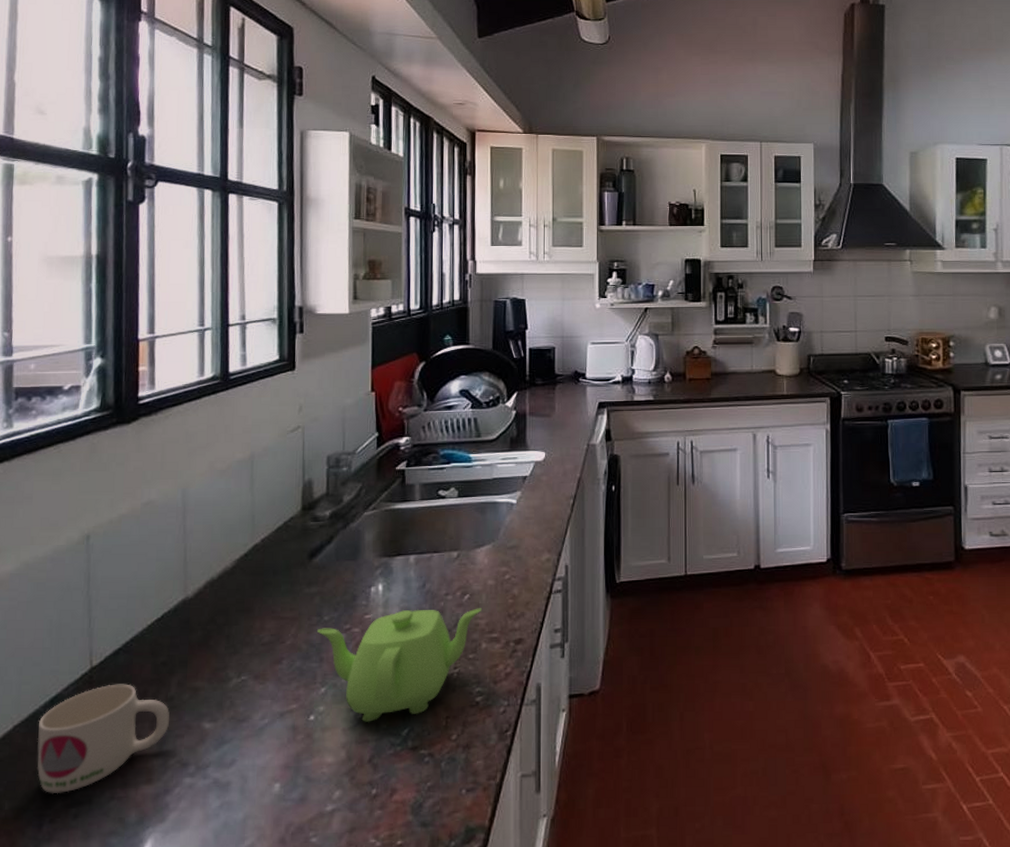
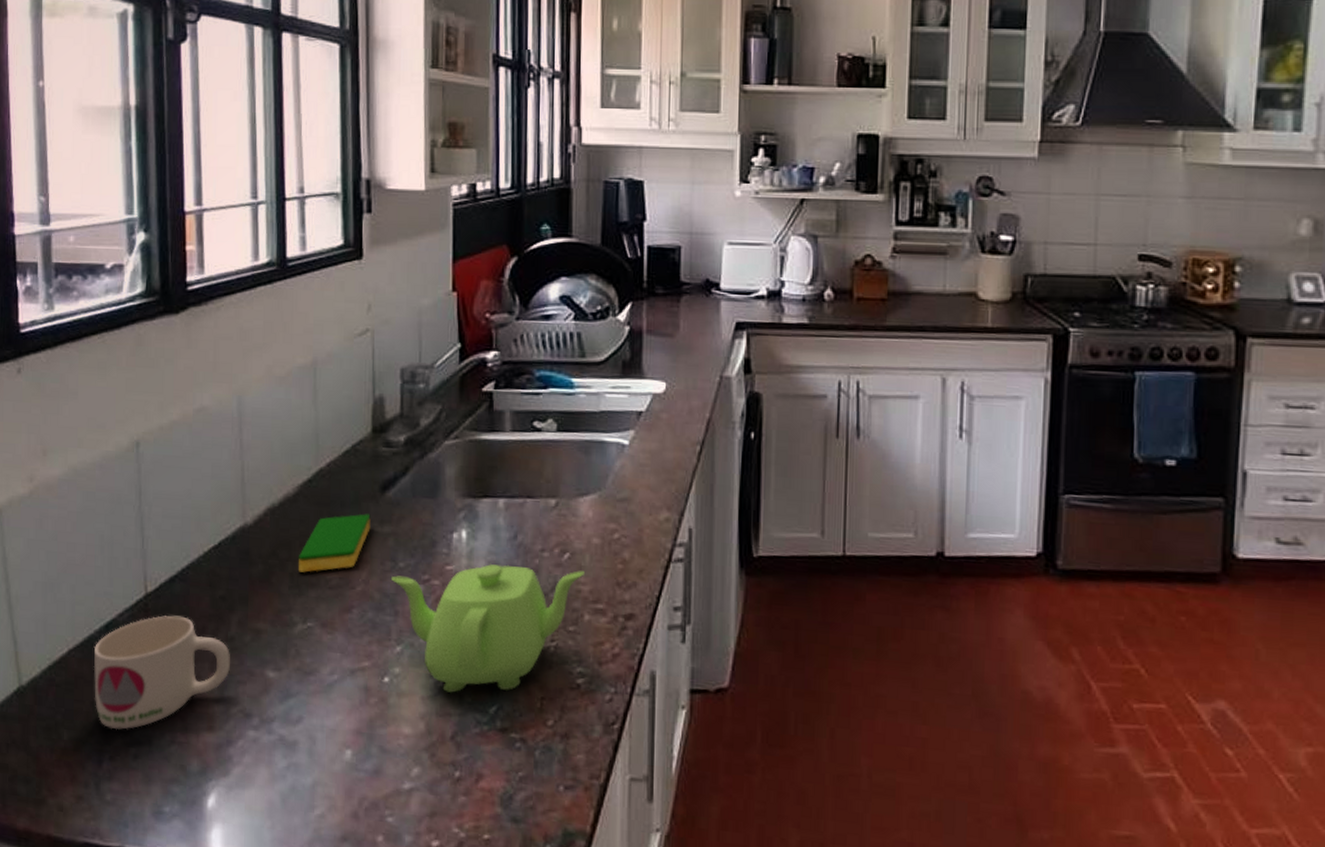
dish sponge: none [234,578,300,634] -> present [298,513,371,573]

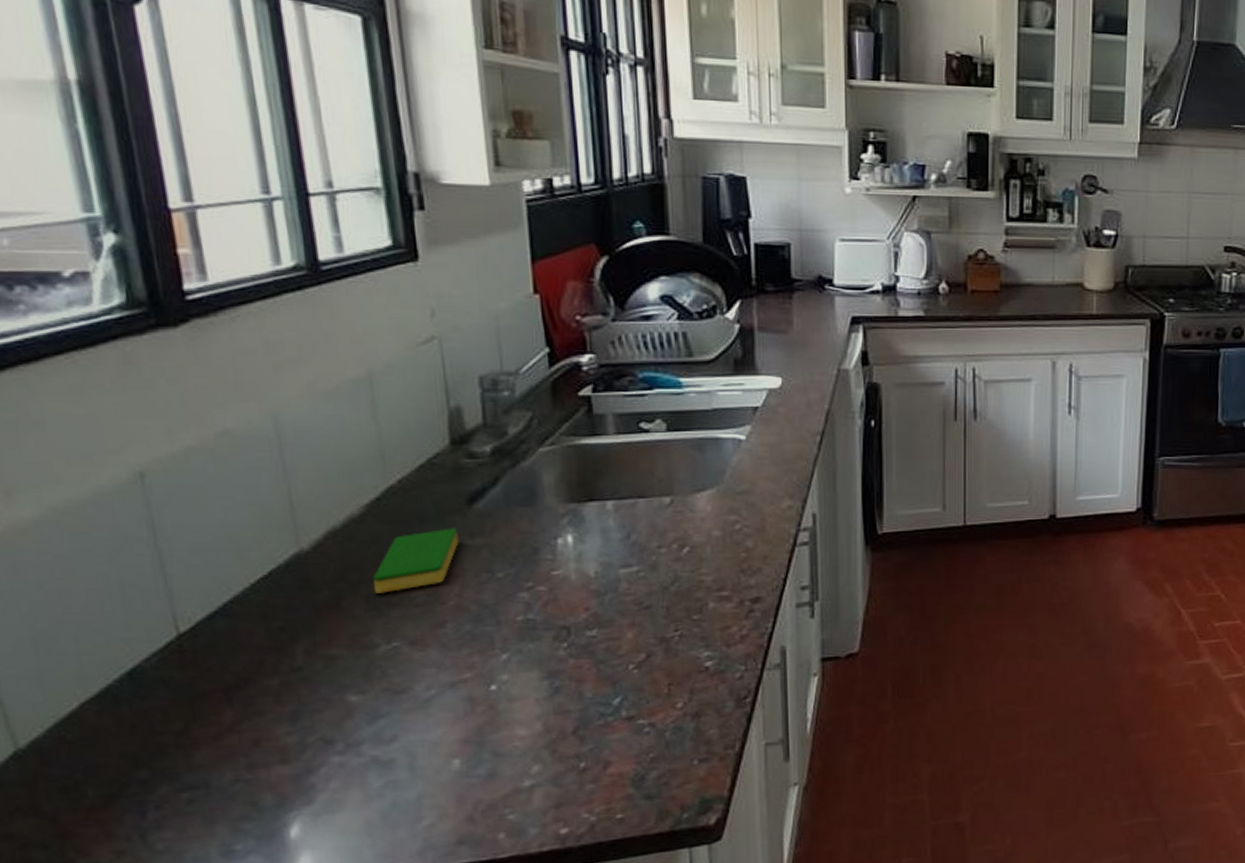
mug: present [93,615,230,730] -> none [114,652,301,779]
teapot: present [391,564,584,693] -> none [489,563,706,691]

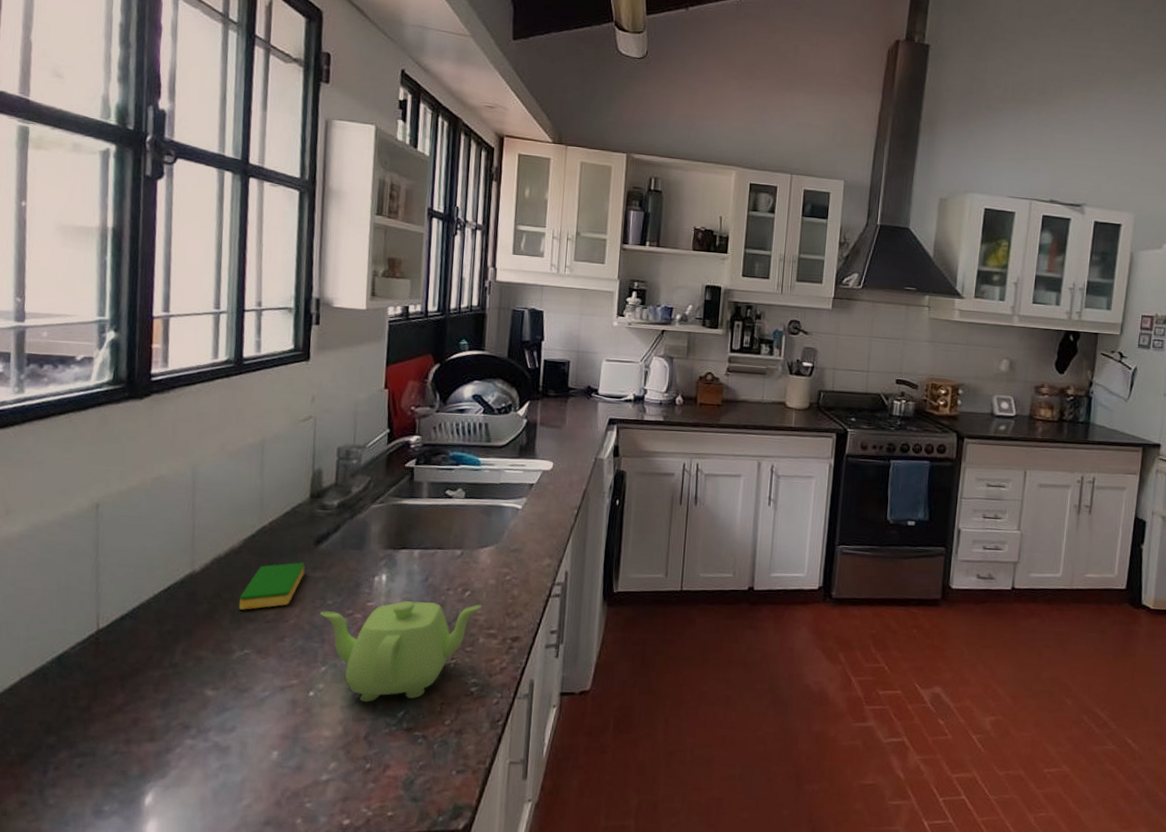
teapot: none [489,563,706,691] -> present [320,601,481,702]

